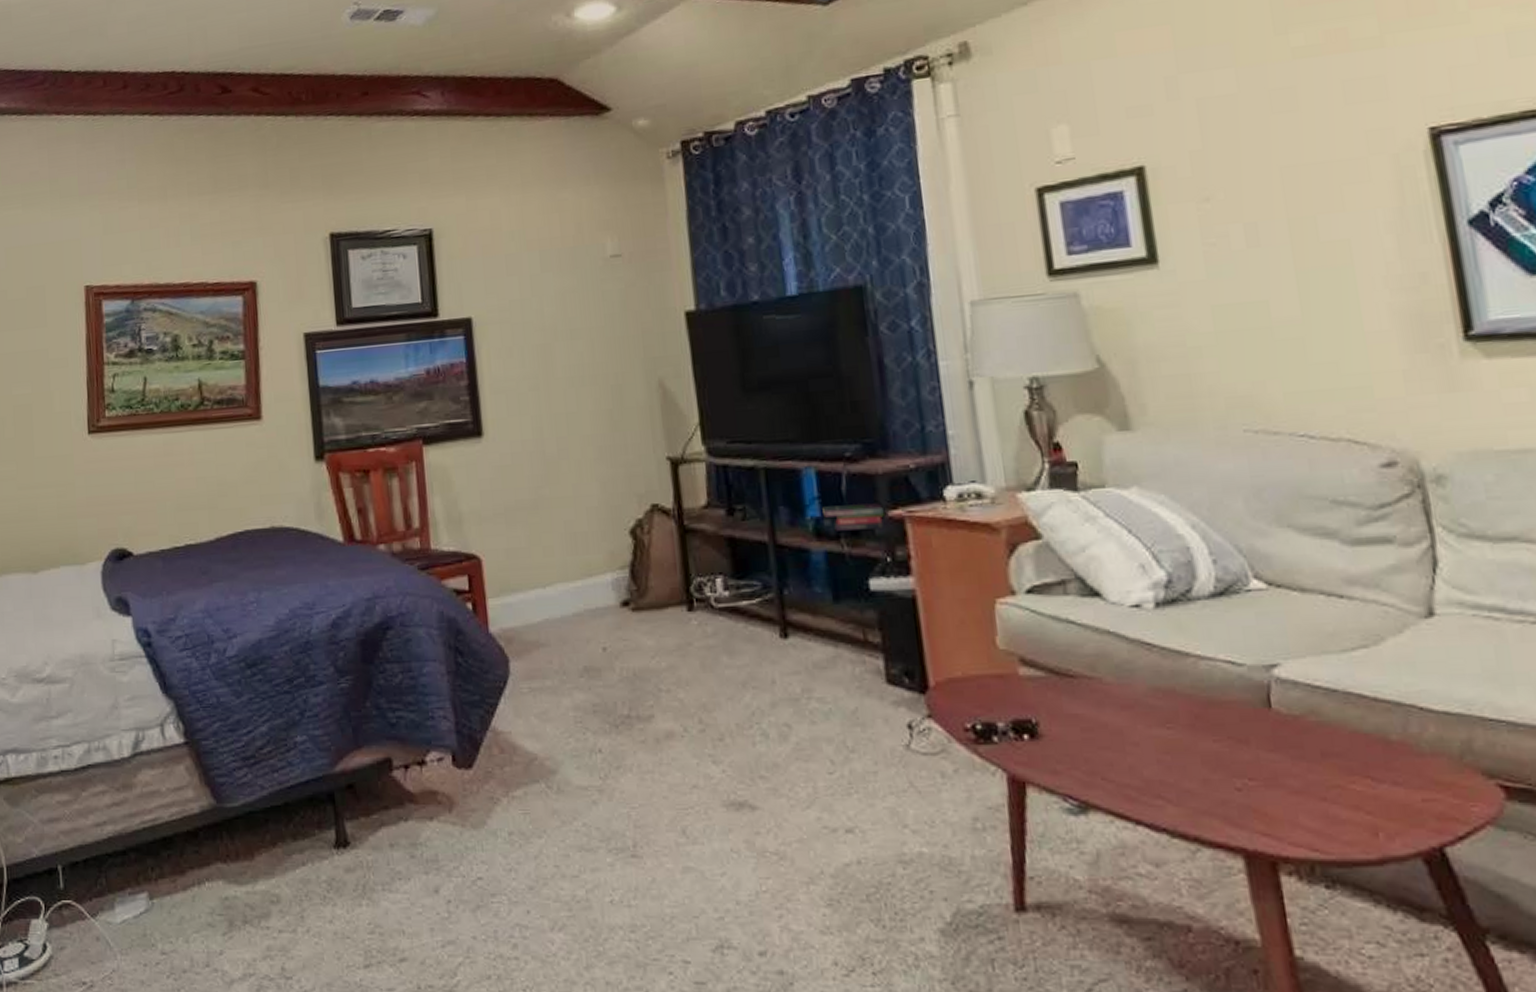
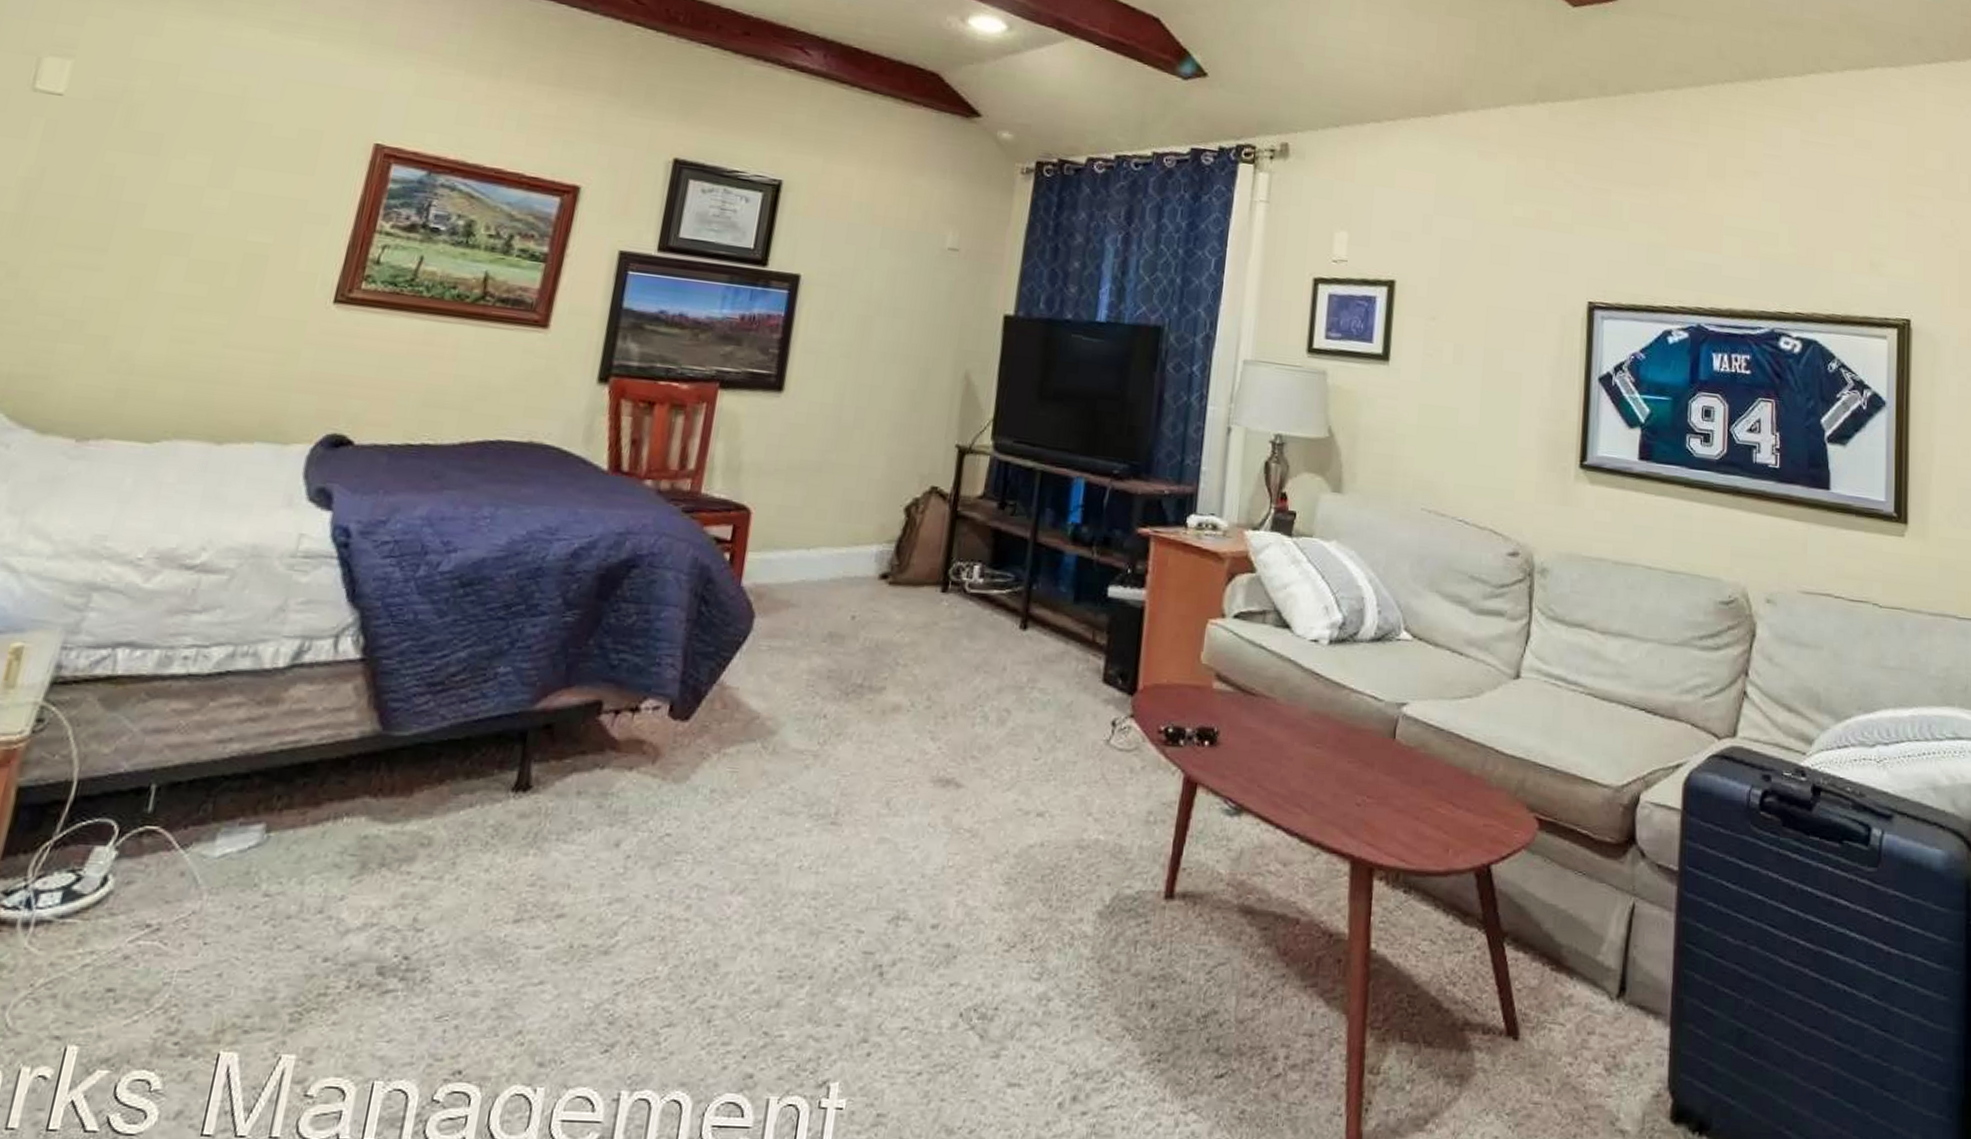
books: present [822,503,886,531] -> none [1083,515,1136,544]

